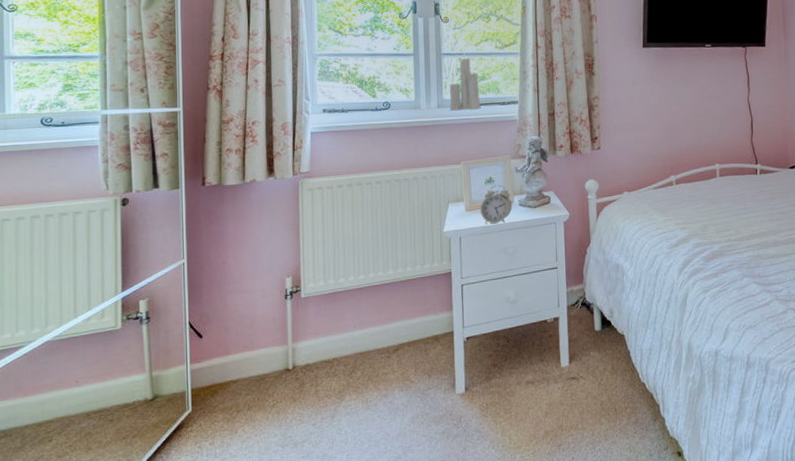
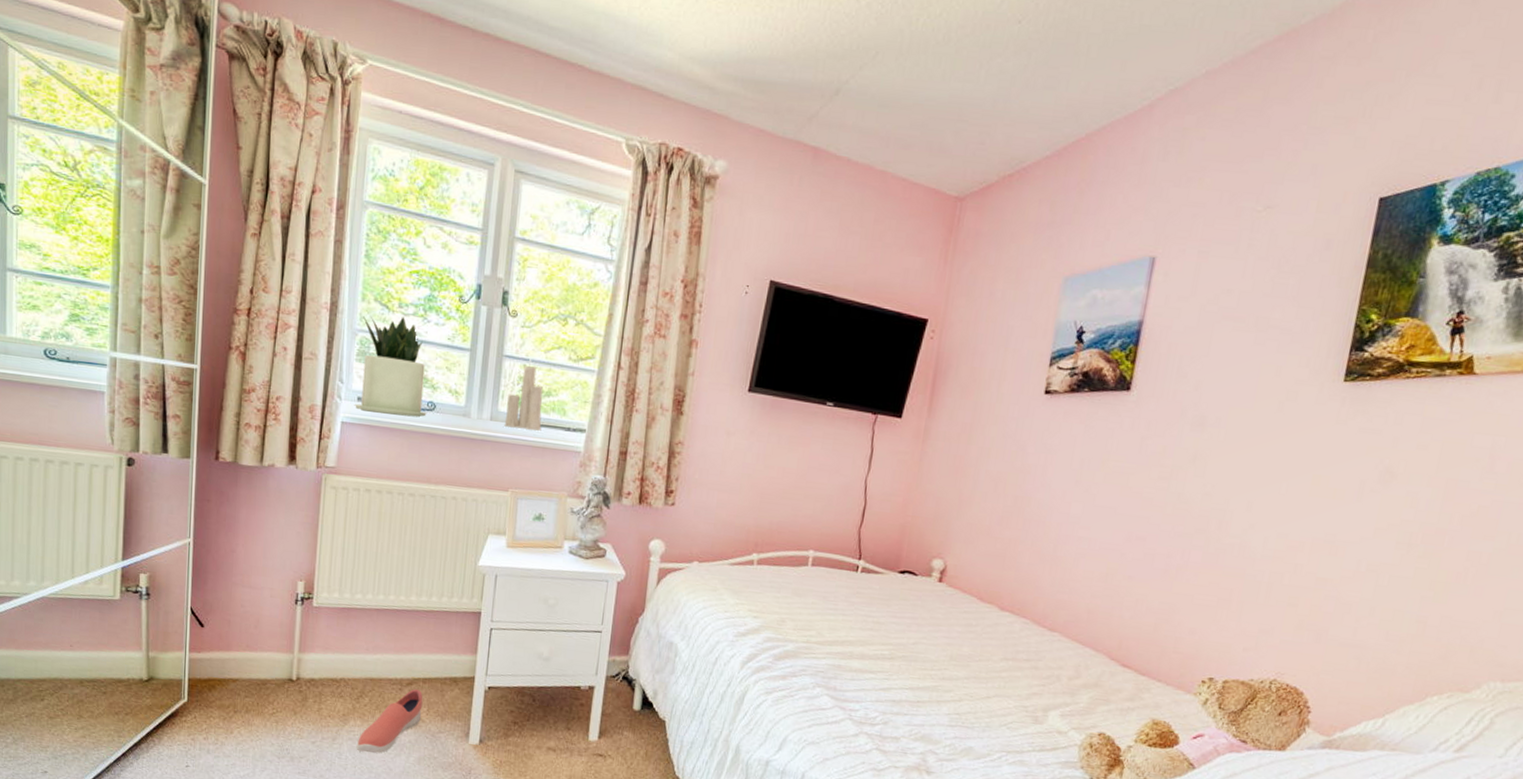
planter: none [320,38,384,120] -> present [354,316,428,418]
shoe: none [354,354,410,424] -> present [356,689,423,753]
alarm clock: present [480,185,513,223] -> none [522,523,561,570]

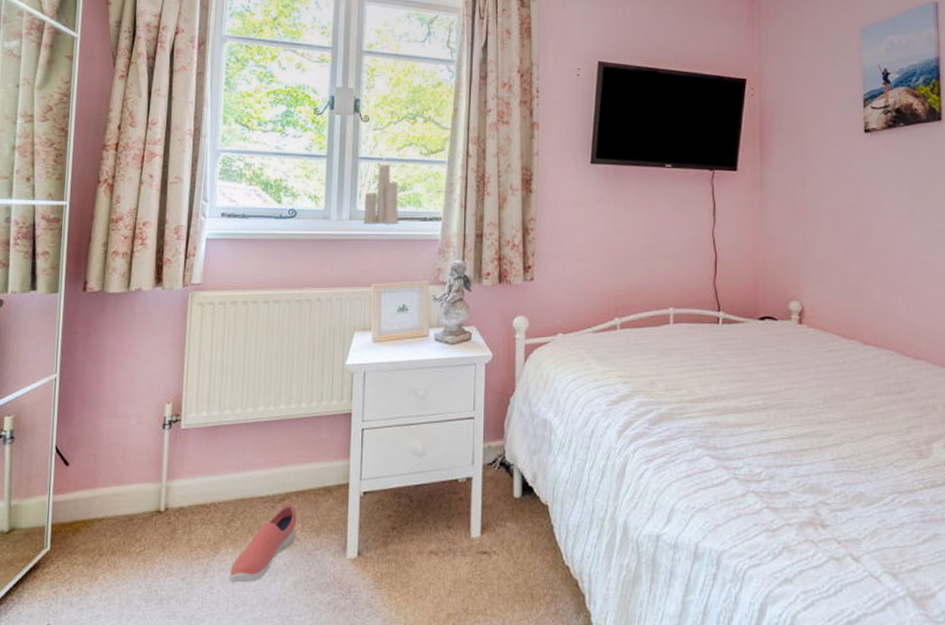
planter: present [354,316,428,418] -> none [218,134,289,227]

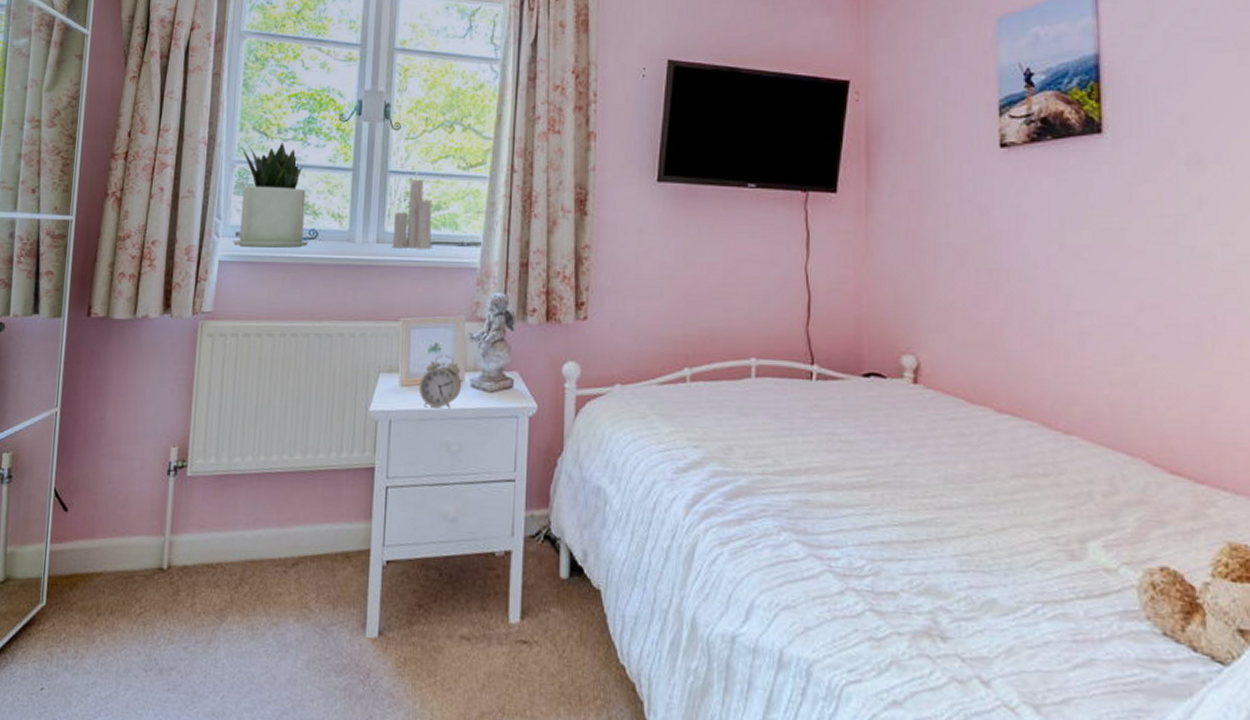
planter: none [218,134,289,227] -> present [232,143,310,249]
shoe: present [228,505,297,583] -> none [234,570,311,658]
alarm clock: none [389,314,427,360] -> present [418,355,462,409]

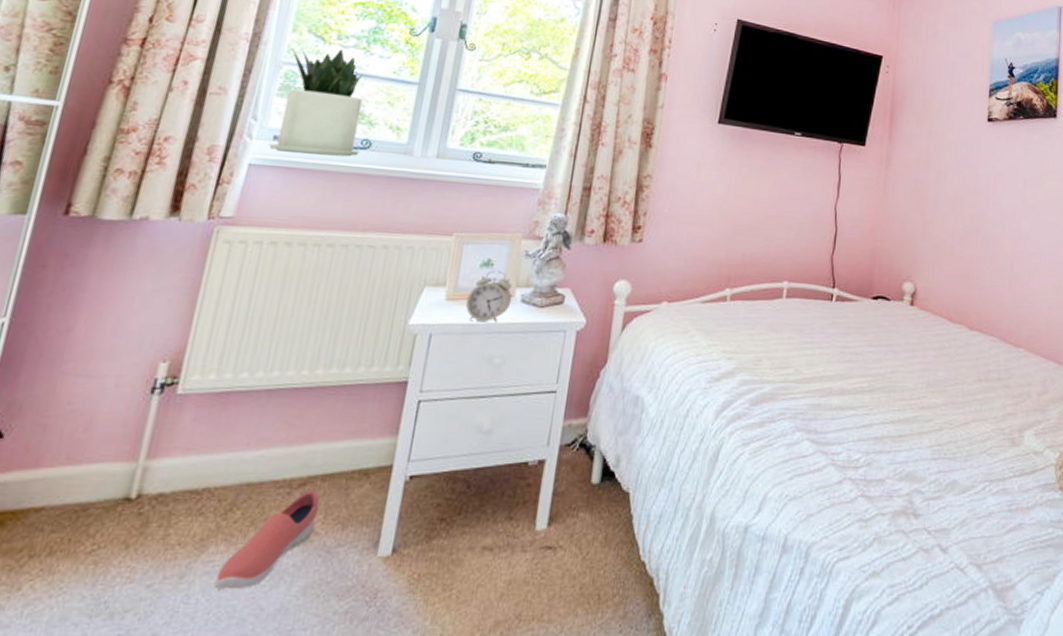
shoe: none [234,570,311,658] -> present [213,491,320,590]
candle: present [392,171,433,251] -> none [452,92,500,169]

